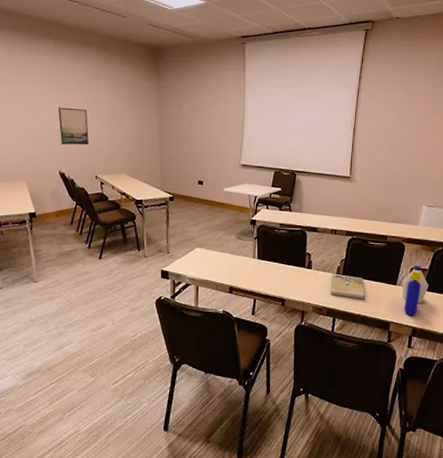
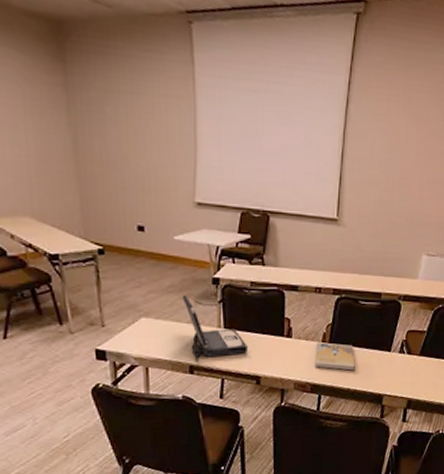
laptop: none [227,231,276,283] -> present [182,294,249,360]
bottle: present [401,265,429,316] -> none [397,327,427,387]

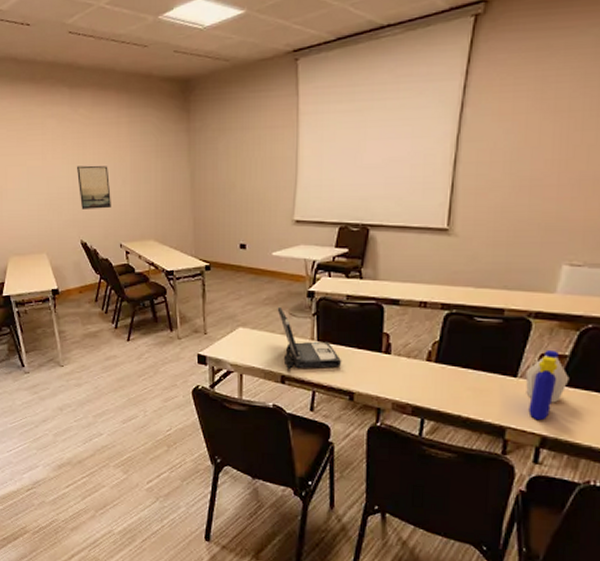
book: present [315,342,355,371] -> none [417,361,468,395]
bottle: none [397,327,427,387] -> present [525,349,570,421]

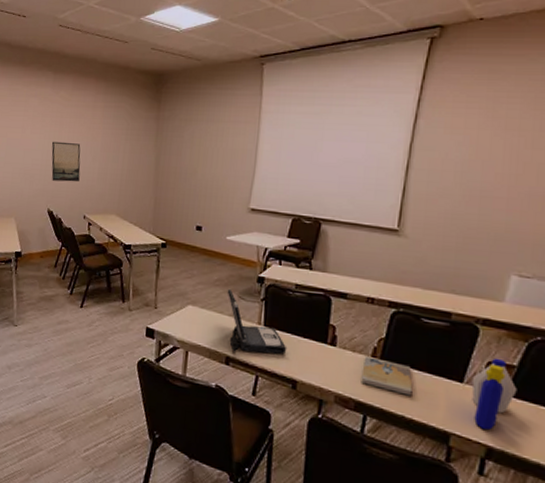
book: none [417,361,468,395] -> present [361,356,413,396]

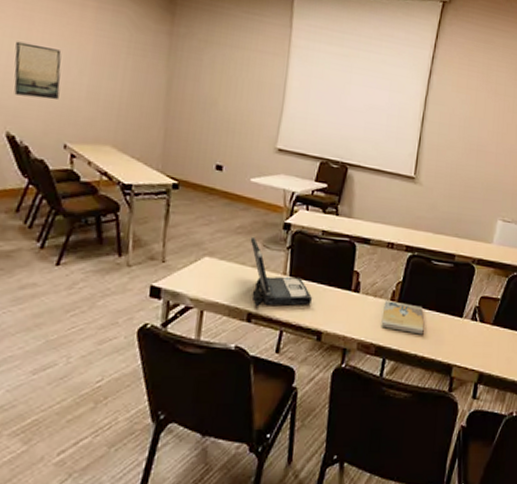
bottle: present [471,357,517,431] -> none [469,293,501,358]

